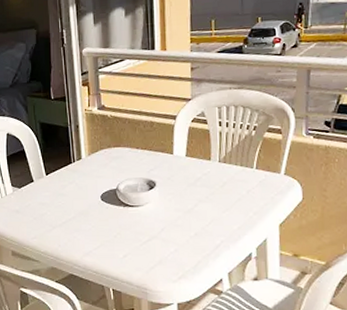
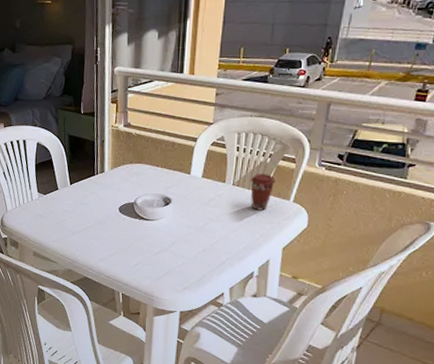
coffee cup: none [237,147,264,187] -> present [251,174,276,211]

